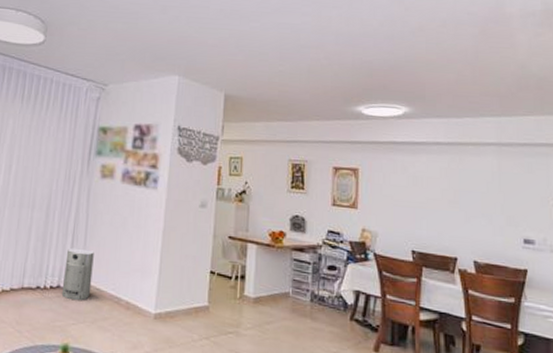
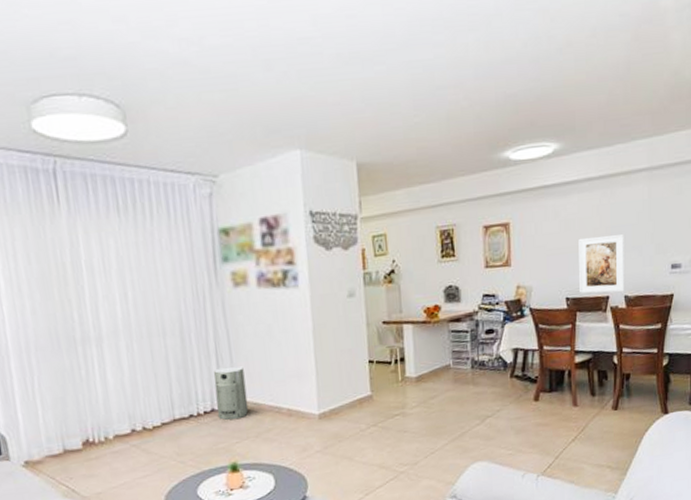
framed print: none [426,195,474,257] -> present [578,234,625,294]

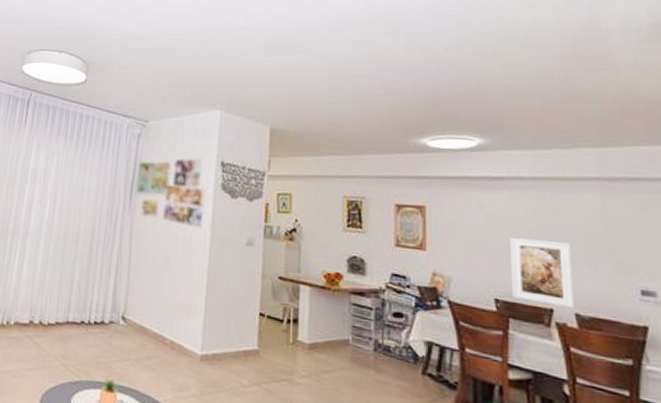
air purifier: present [213,366,249,420] -> none [105,283,138,338]

